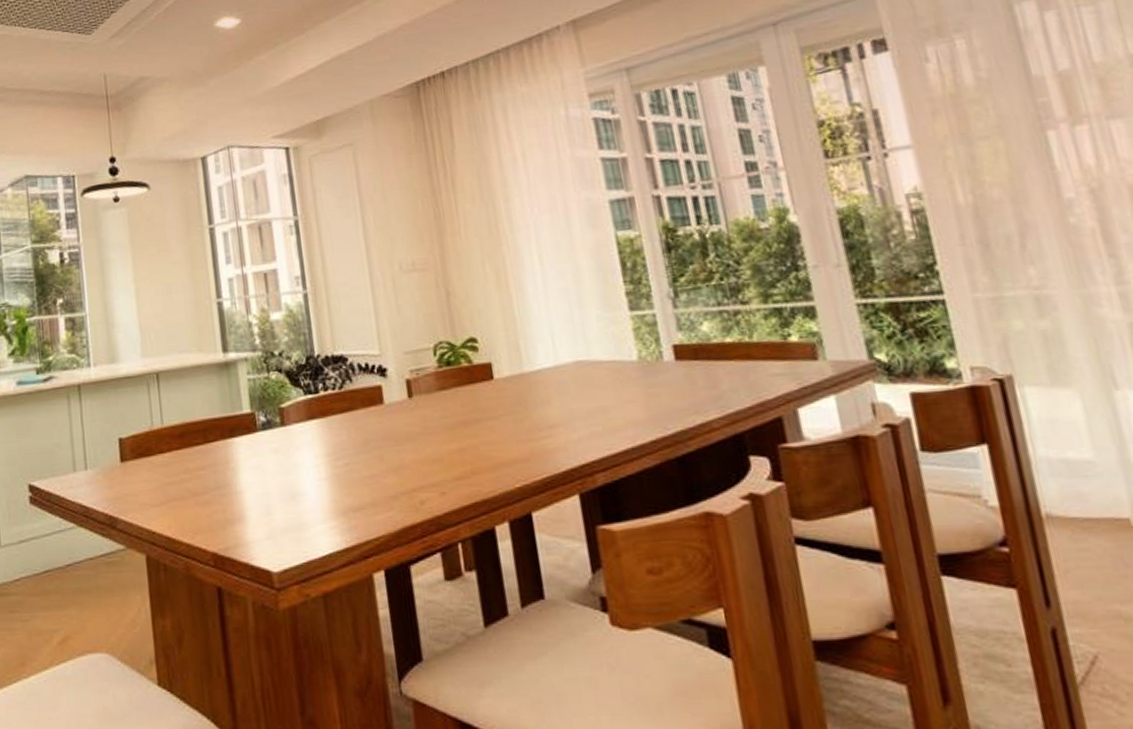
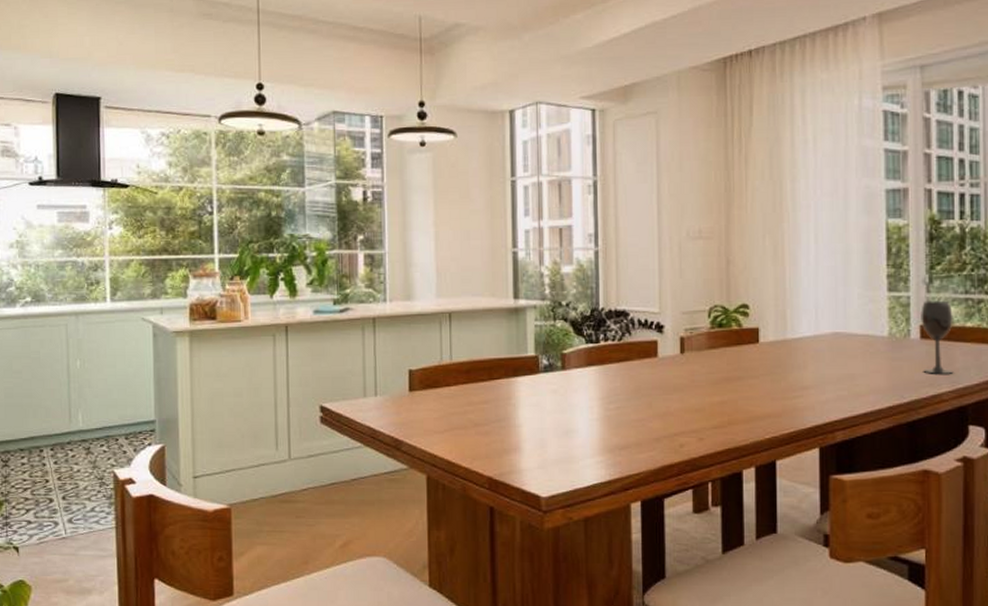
wine glass: none [670,315,721,400] -> present [921,300,954,374]

